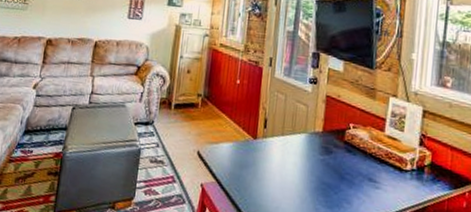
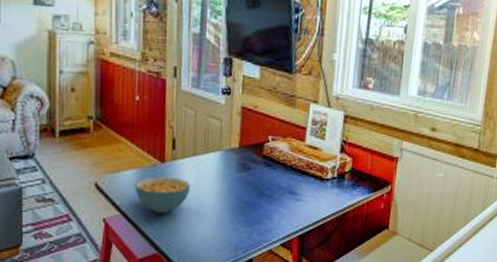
cereal bowl: none [229,151,278,186] -> present [135,177,191,214]

